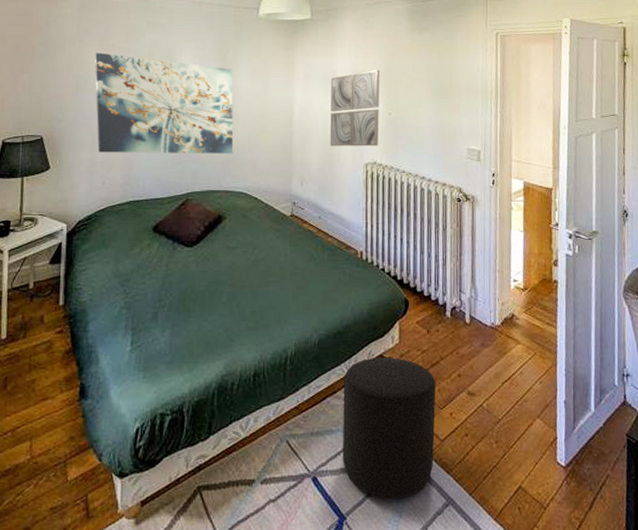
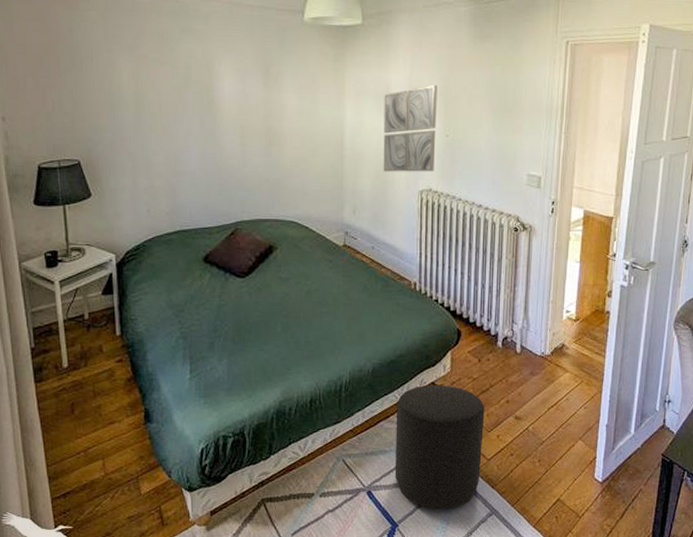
wall art: present [94,52,234,154] -> none [125,64,282,180]

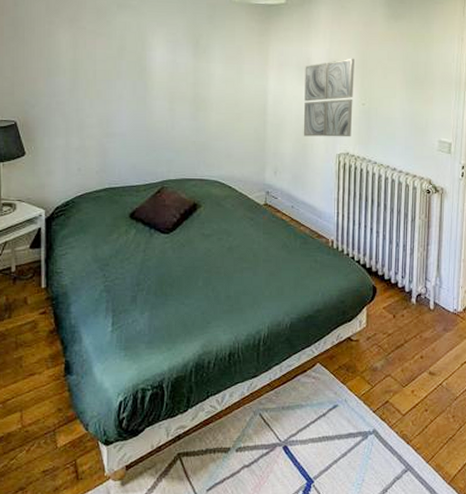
stool: present [395,385,485,509] -> none [311,340,400,465]

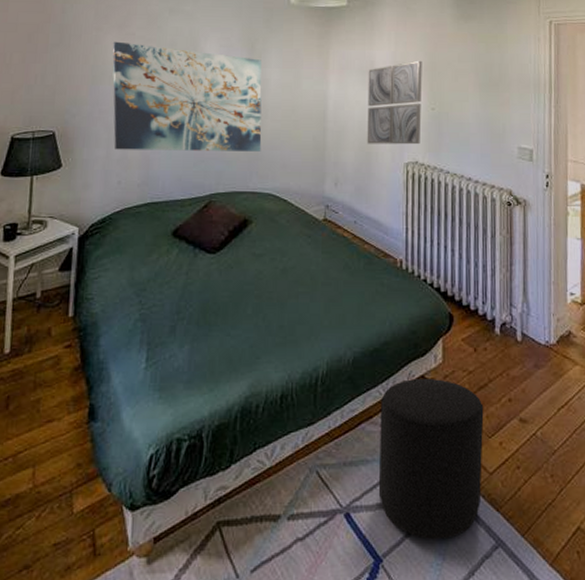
wall art: none [65,35,208,142] -> present [112,41,262,152]
stool: none [311,340,400,465] -> present [378,379,484,539]

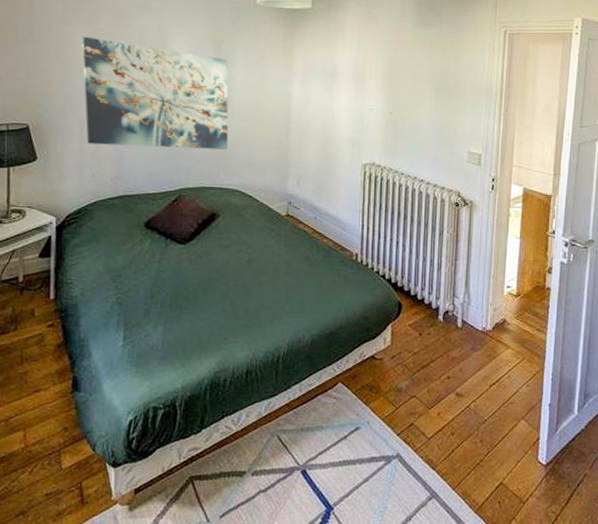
wall art: present [367,60,422,145] -> none [327,65,382,147]
stool: present [378,379,484,539] -> none [331,359,425,491]

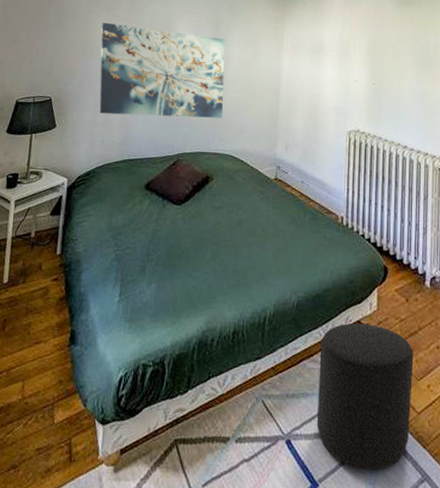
stool: none [331,359,425,491] -> present [316,323,414,470]

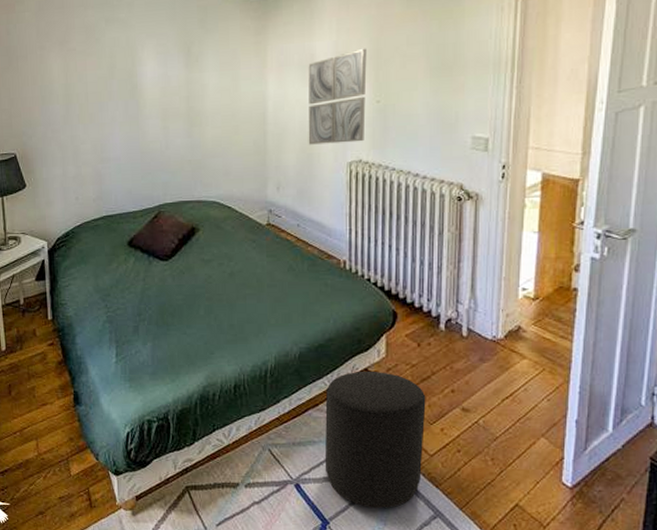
wall art: present [99,22,225,118] -> none [56,58,204,167]
wall art: none [314,41,365,115] -> present [308,48,367,145]

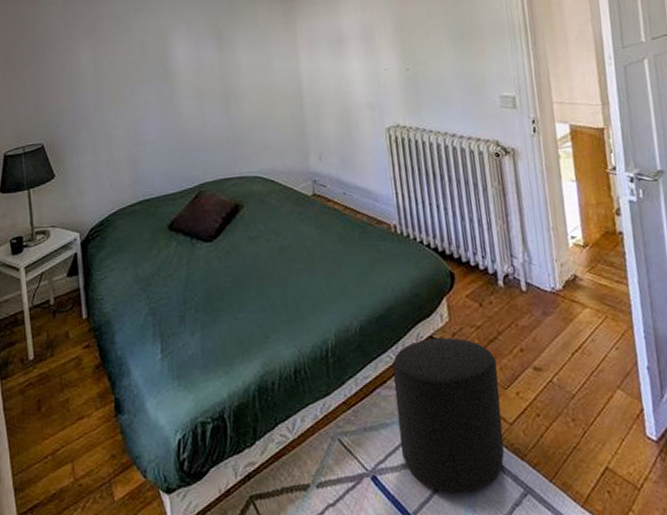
wall art: present [308,48,367,145] -> none [337,22,399,114]

